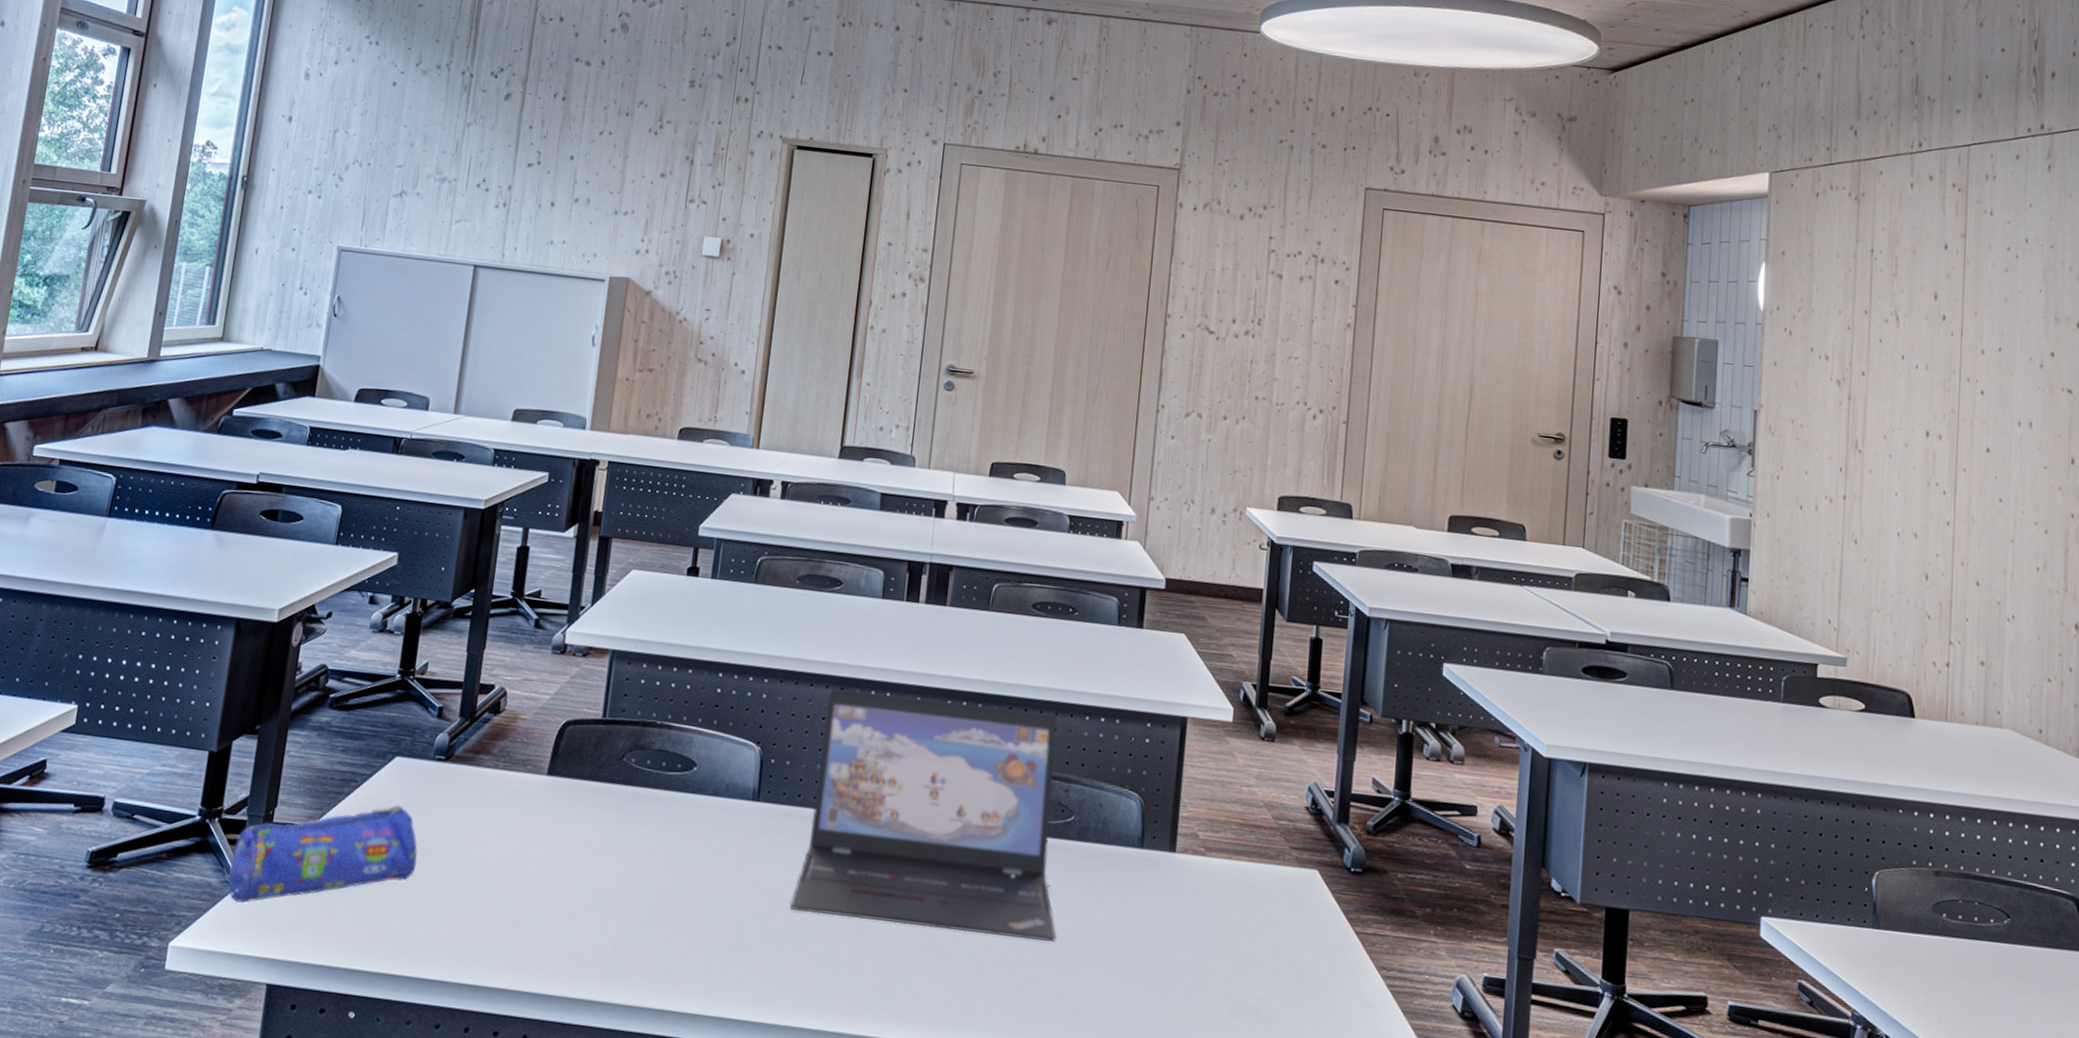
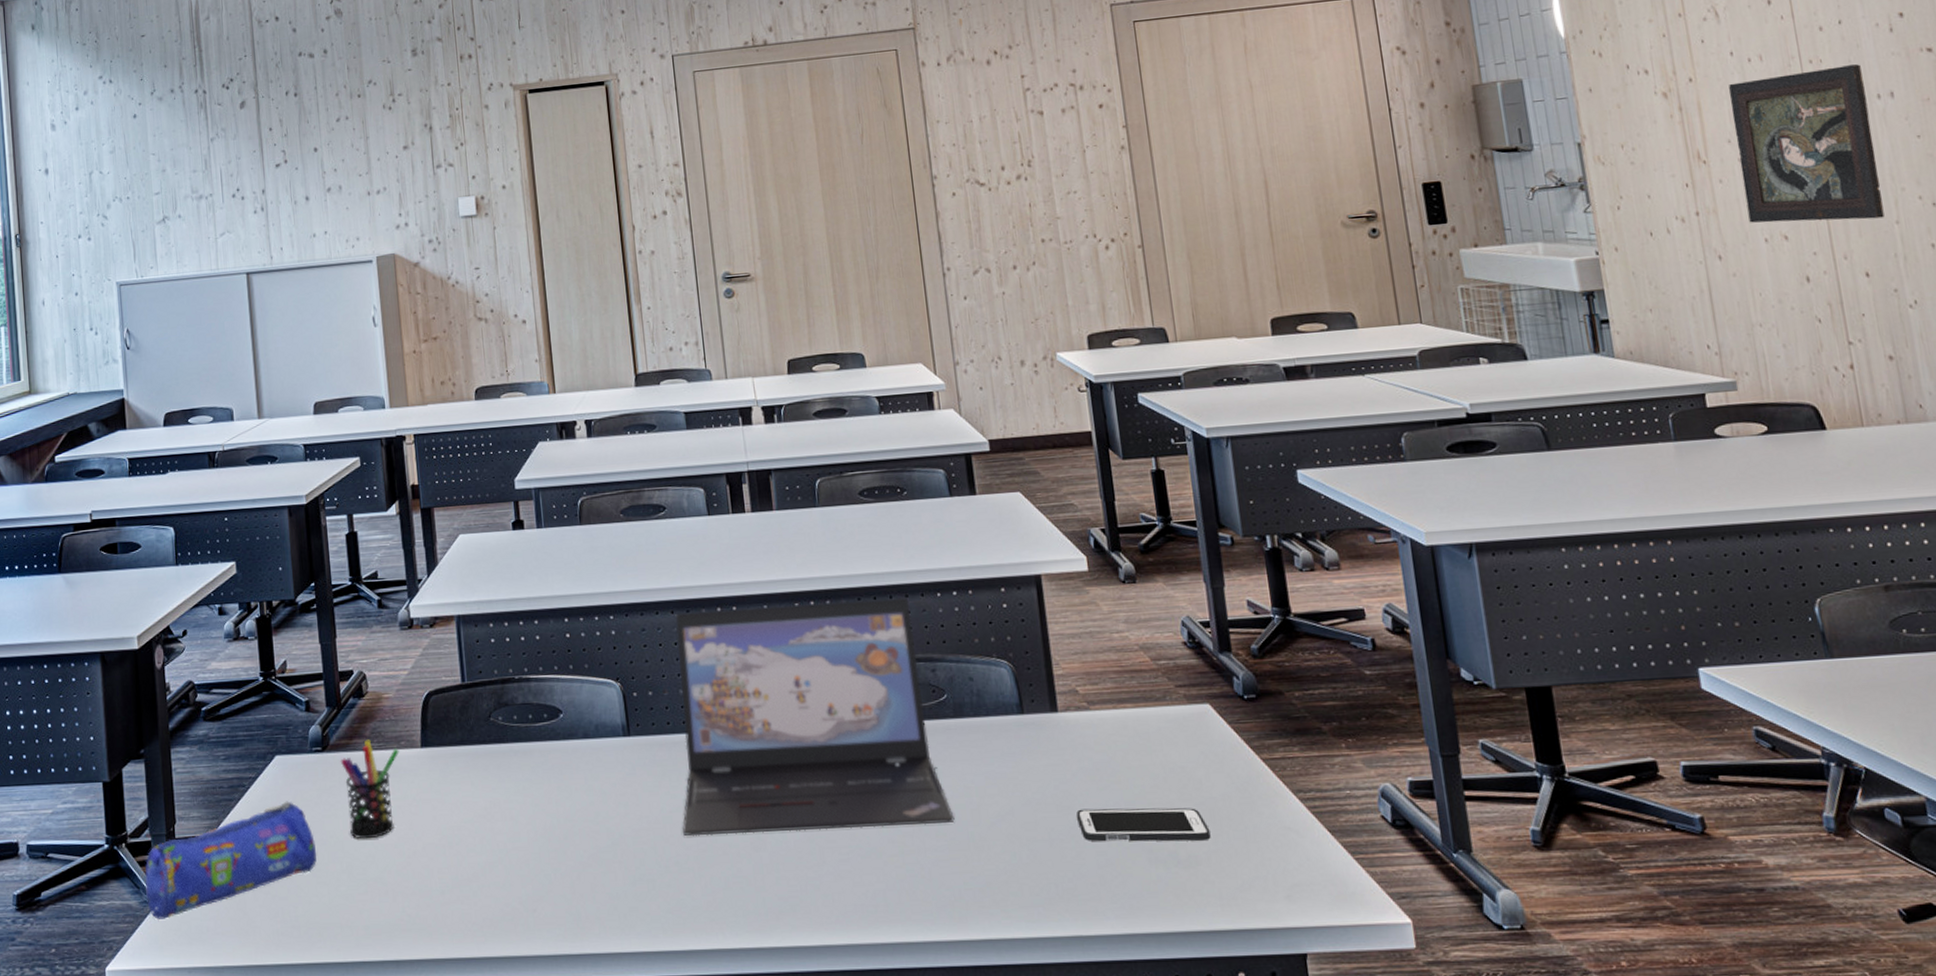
pen holder: none [456,757,524,858] -> present [340,739,399,839]
cell phone: none [1172,950,1293,1001] -> present [1077,808,1211,842]
framed painting: none [1887,384,2009,535] -> present [1728,64,1885,223]

